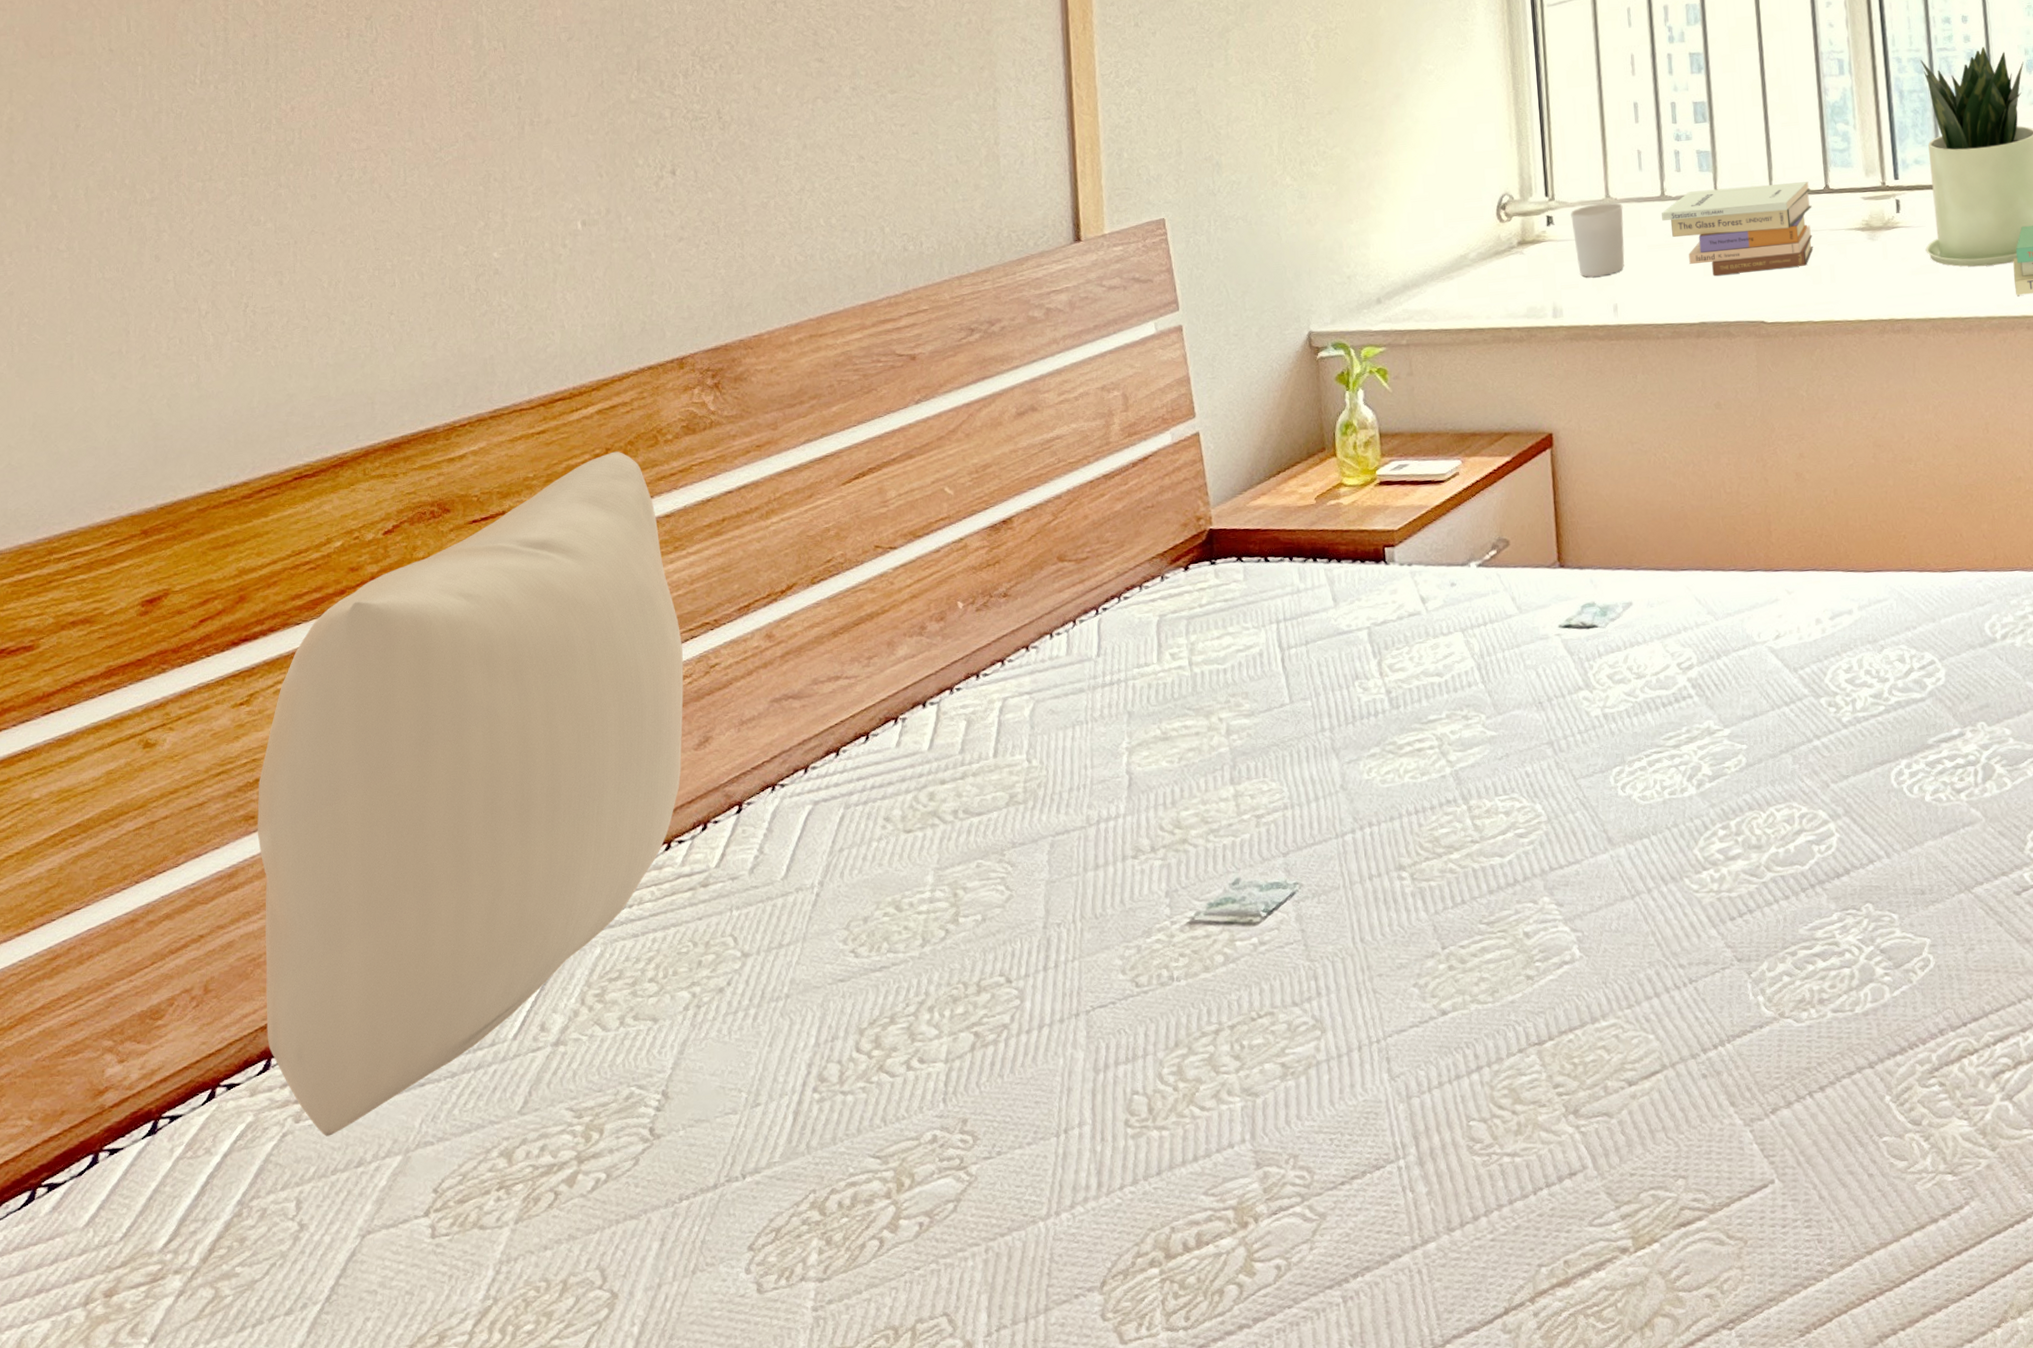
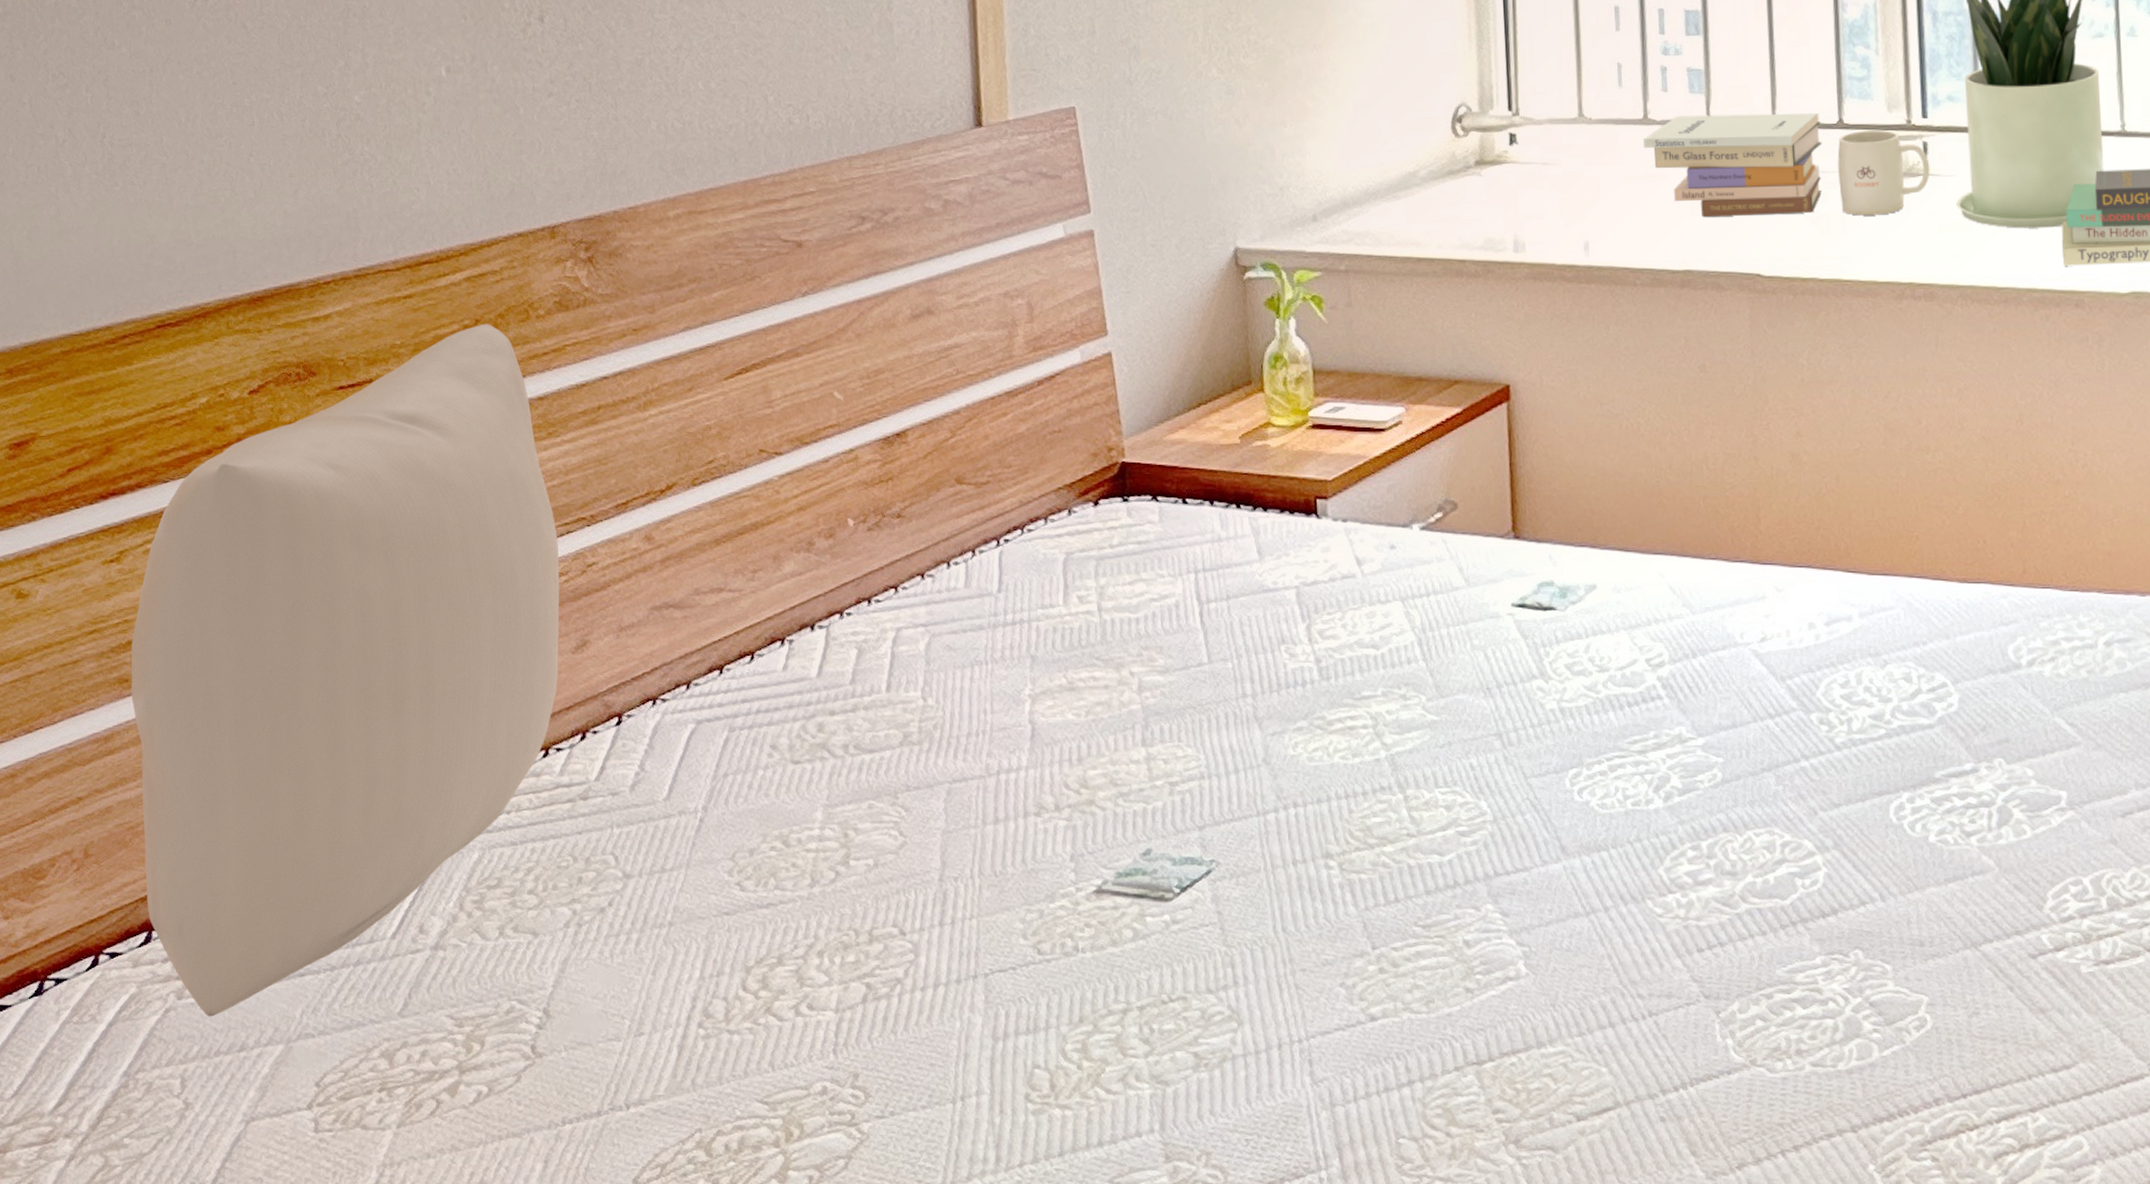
candle holder: present [1571,202,1625,277] -> none [1537,123,1599,208]
mug: none [1825,192,1903,266] -> present [1837,129,1930,216]

